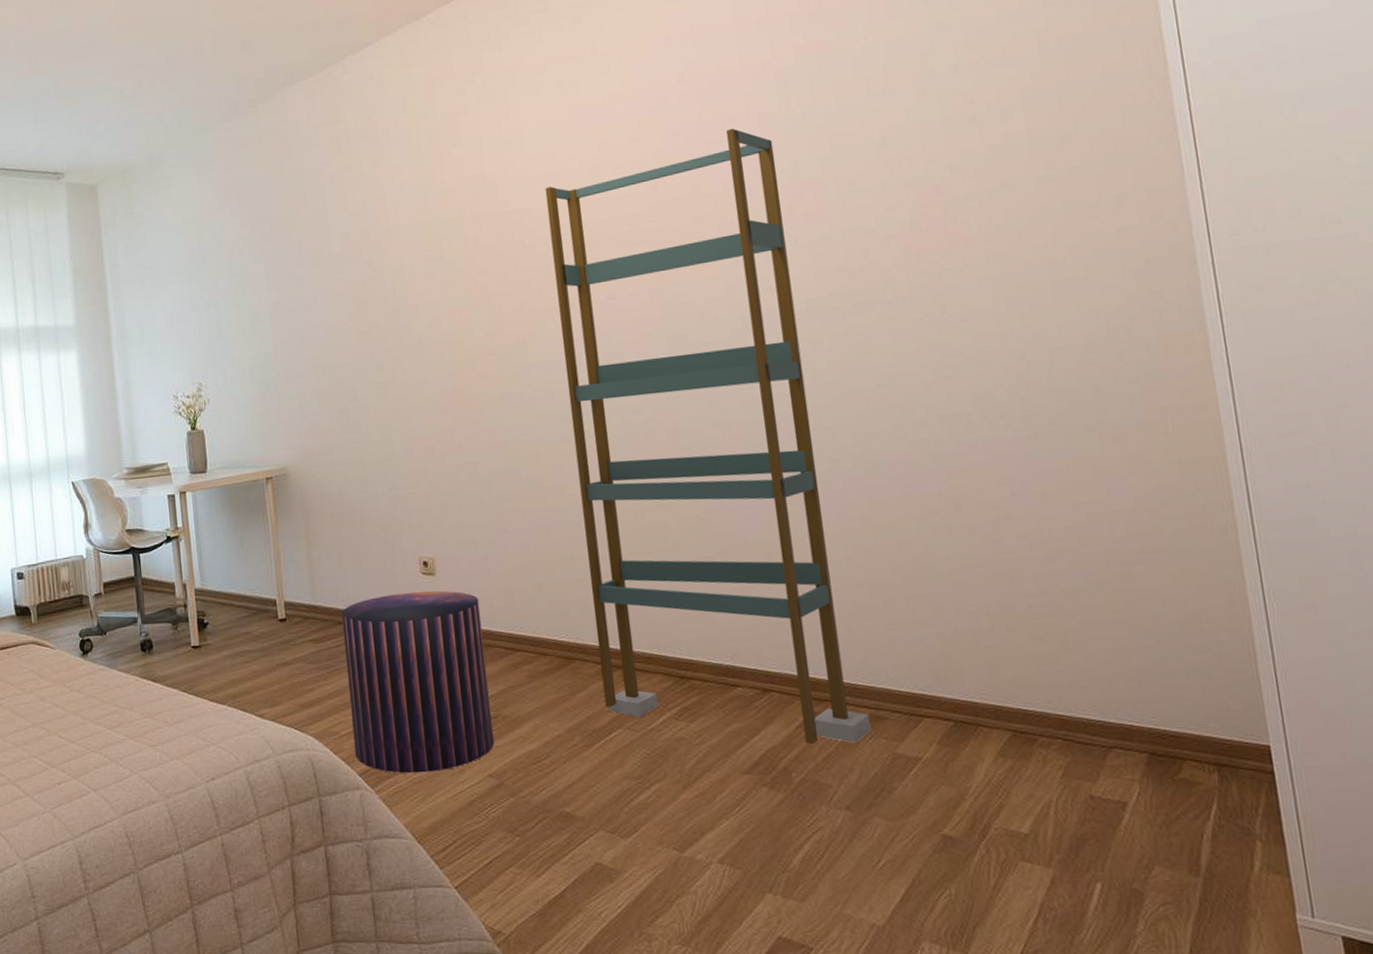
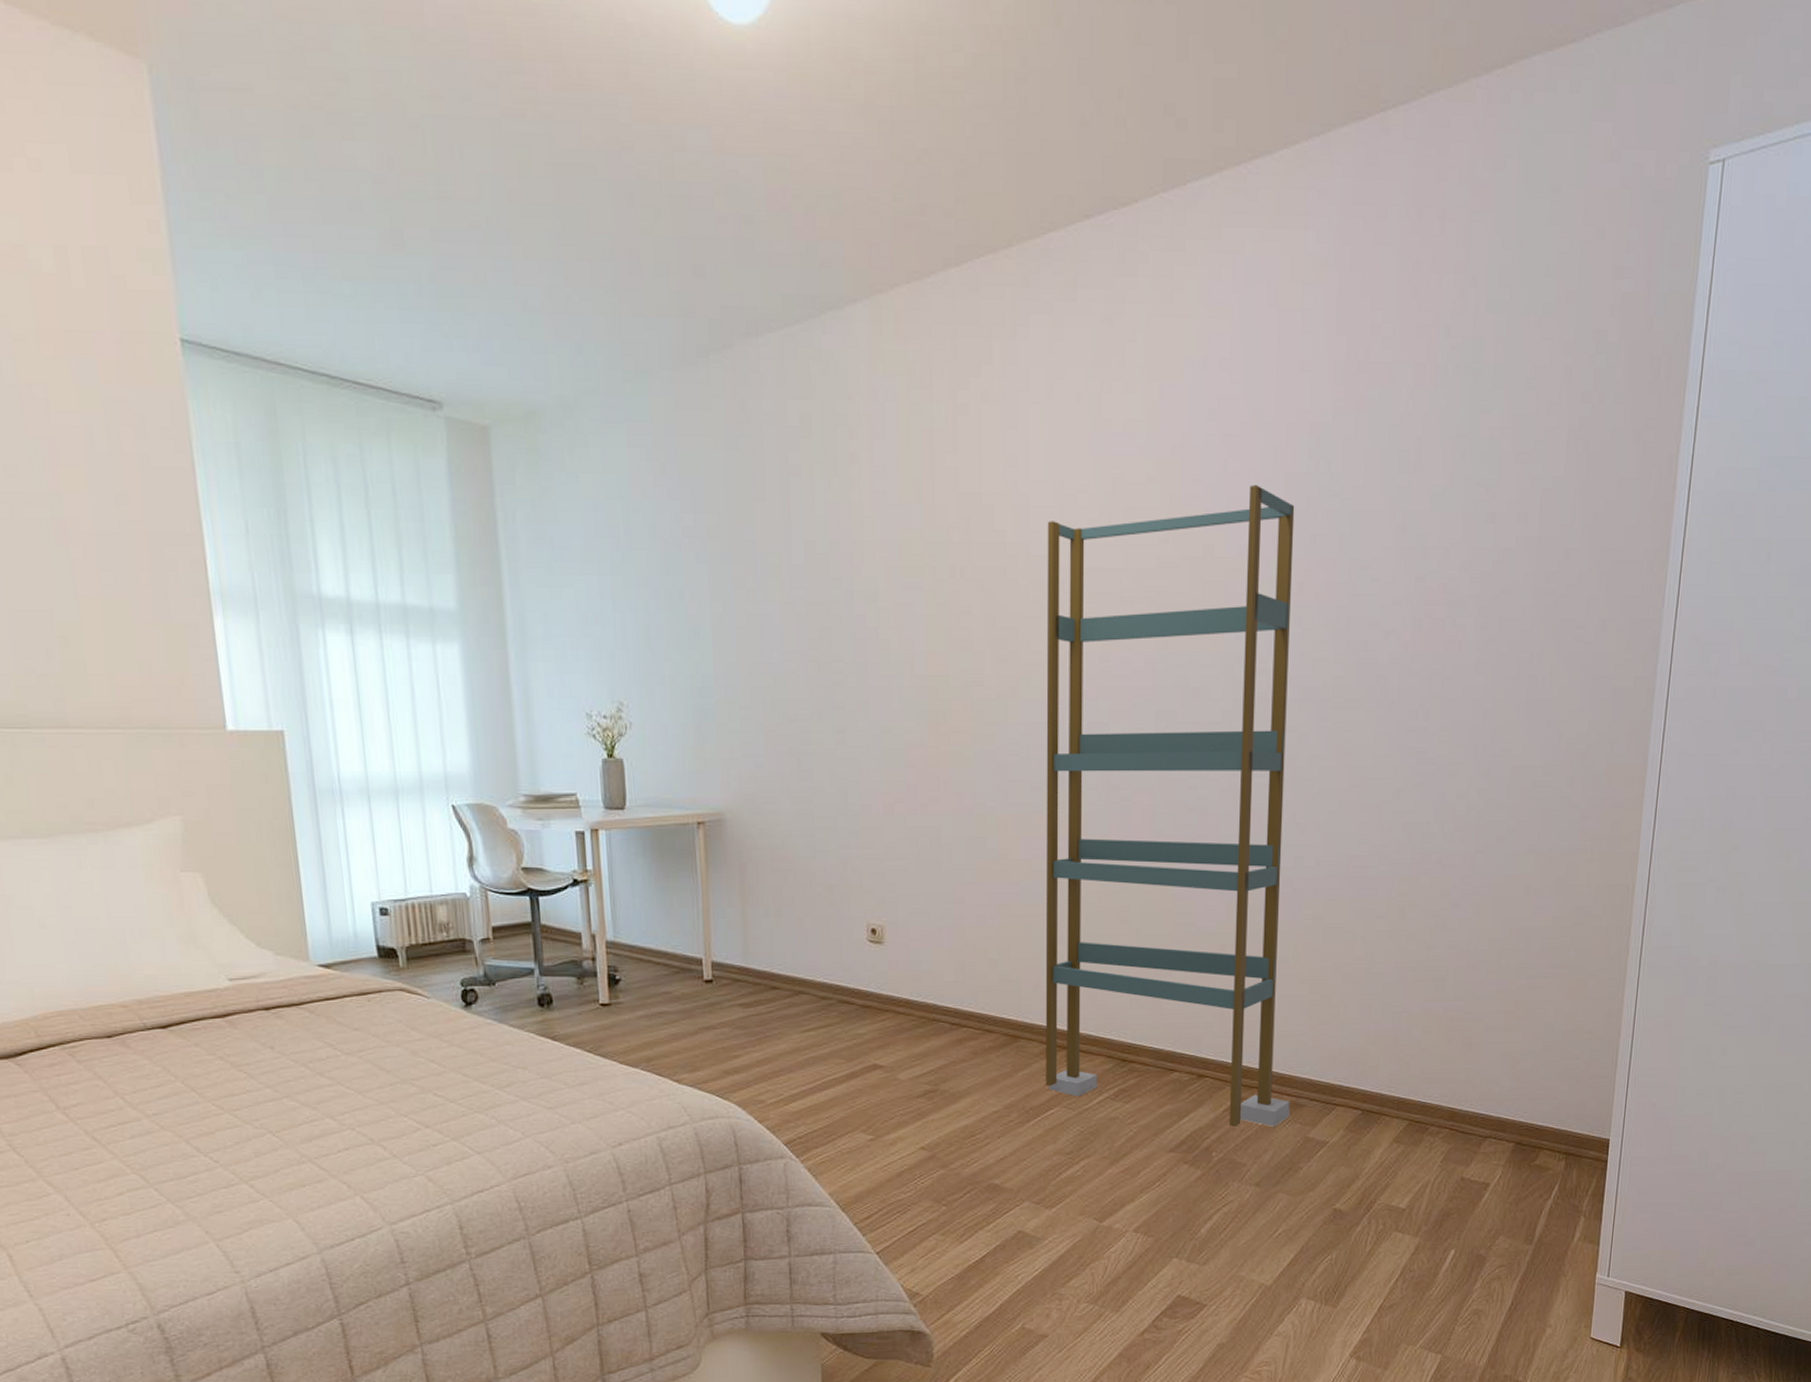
stool: present [341,590,494,774] -> none [776,959,930,1144]

